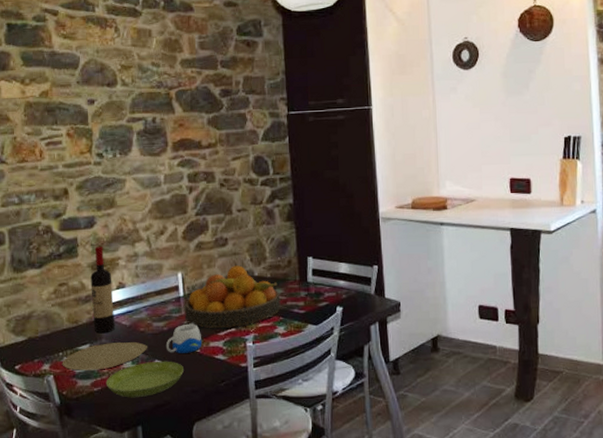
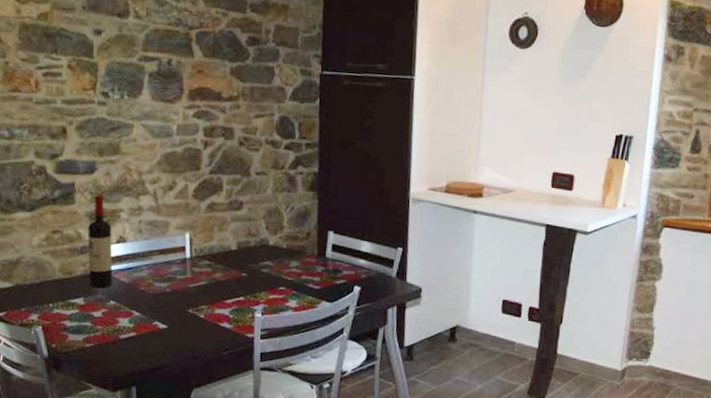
plate: present [62,341,148,371] -> none [52,298,148,326]
saucer: present [105,361,184,398] -> none [99,322,185,358]
mug: present [165,323,202,353] -> none [167,287,207,318]
fruit bowl: present [184,265,281,329] -> none [189,231,296,296]

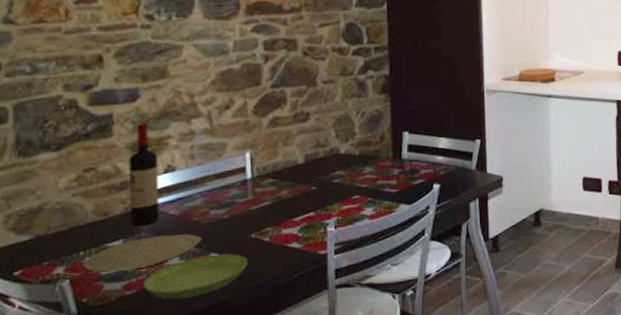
plate: none [52,298,148,326] -> present [82,234,203,272]
saucer: none [99,322,185,358] -> present [143,253,247,300]

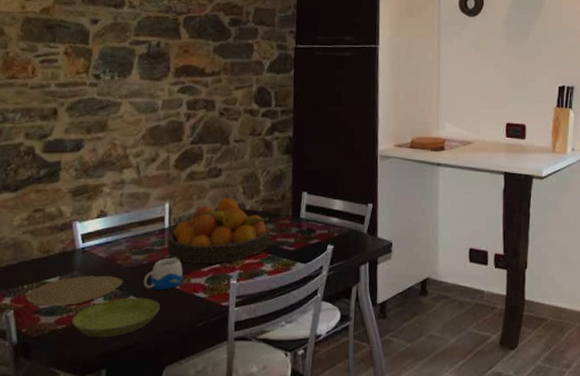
wine bottle: present [128,124,159,227] -> none [66,172,94,266]
mug: none [225,209,273,245] -> present [143,257,183,290]
fruit bowl: none [251,142,370,214] -> present [167,198,271,264]

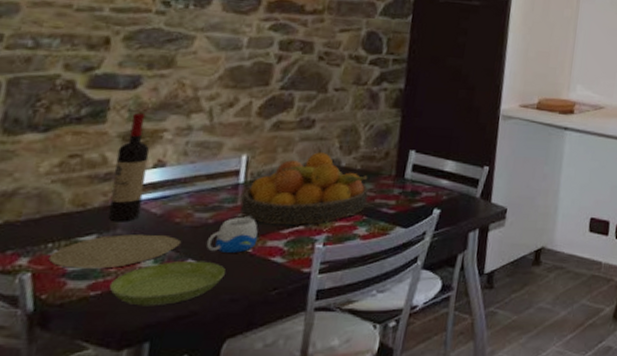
wine bottle: none [66,172,94,266] -> present [107,113,149,222]

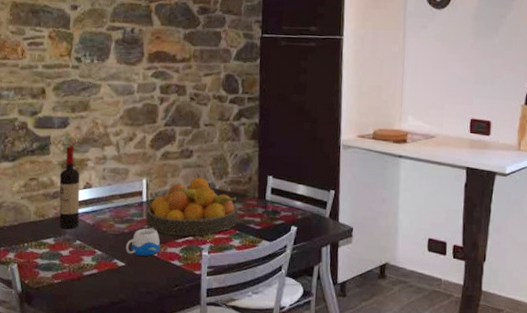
plate: present [48,233,182,269] -> none [26,238,109,264]
saucer: present [109,260,225,306] -> none [66,260,140,294]

